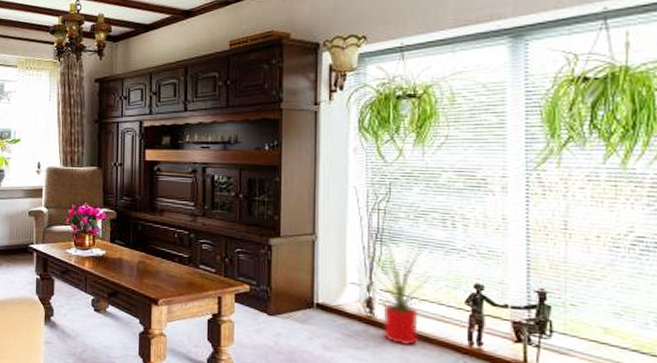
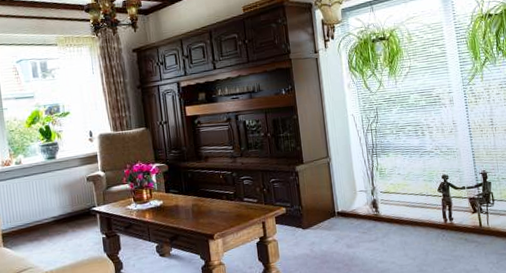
house plant: present [355,236,442,346] -> none [361,150,422,232]

